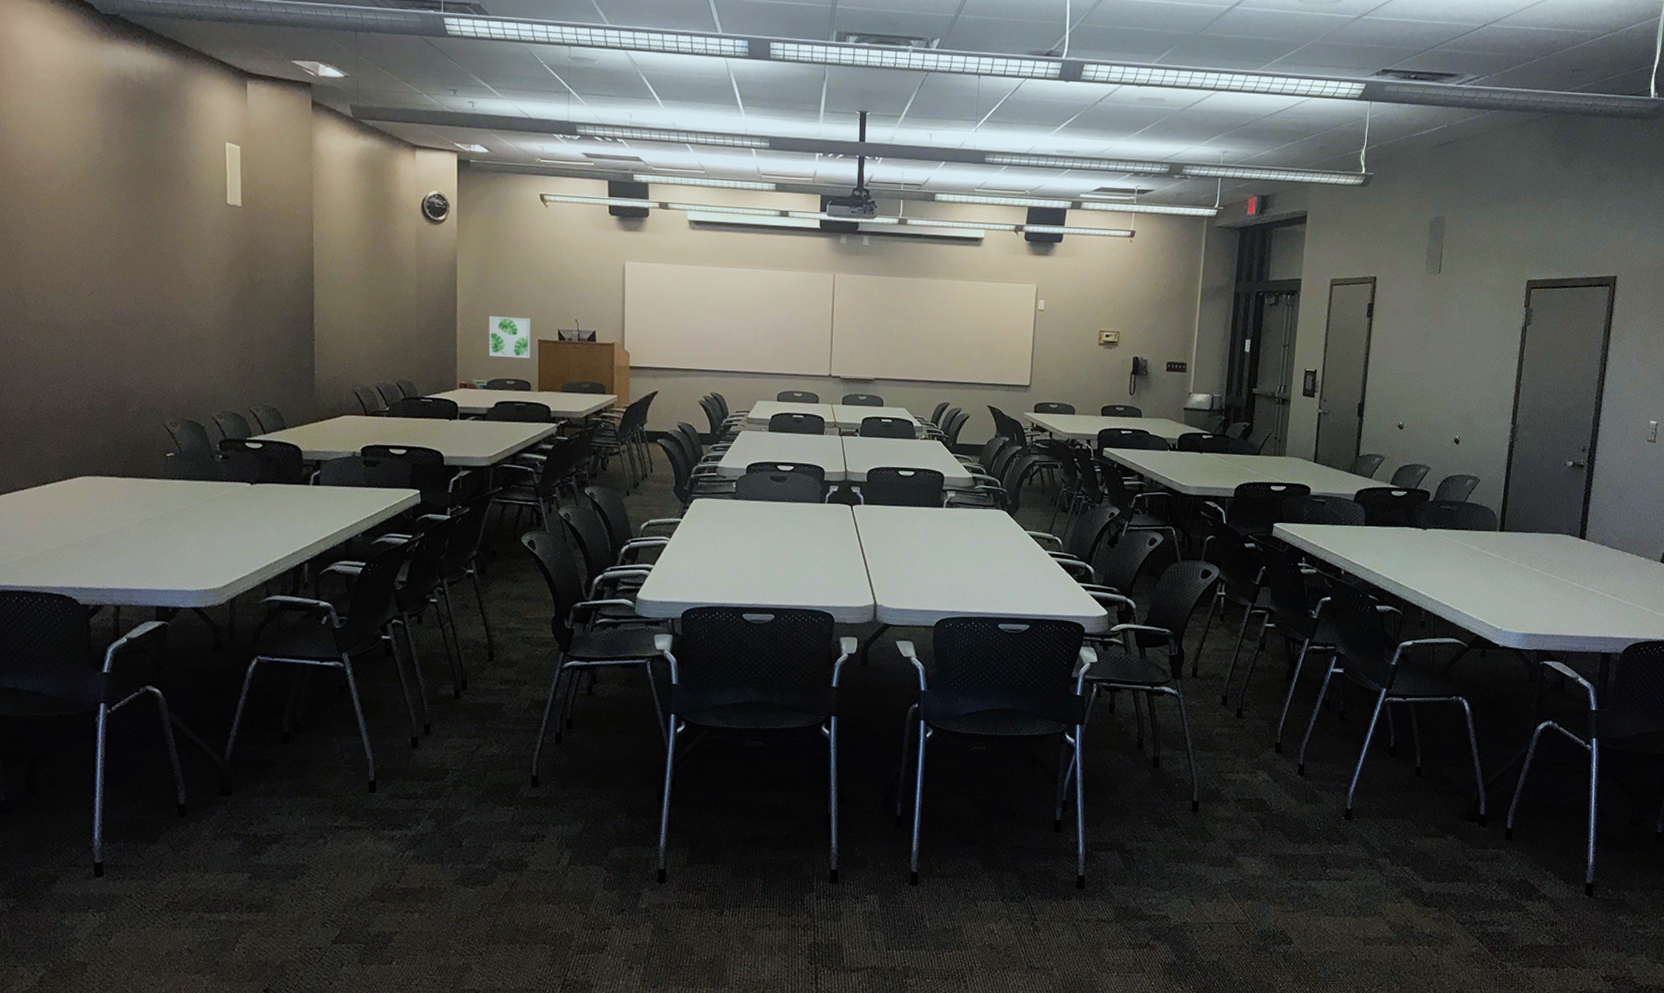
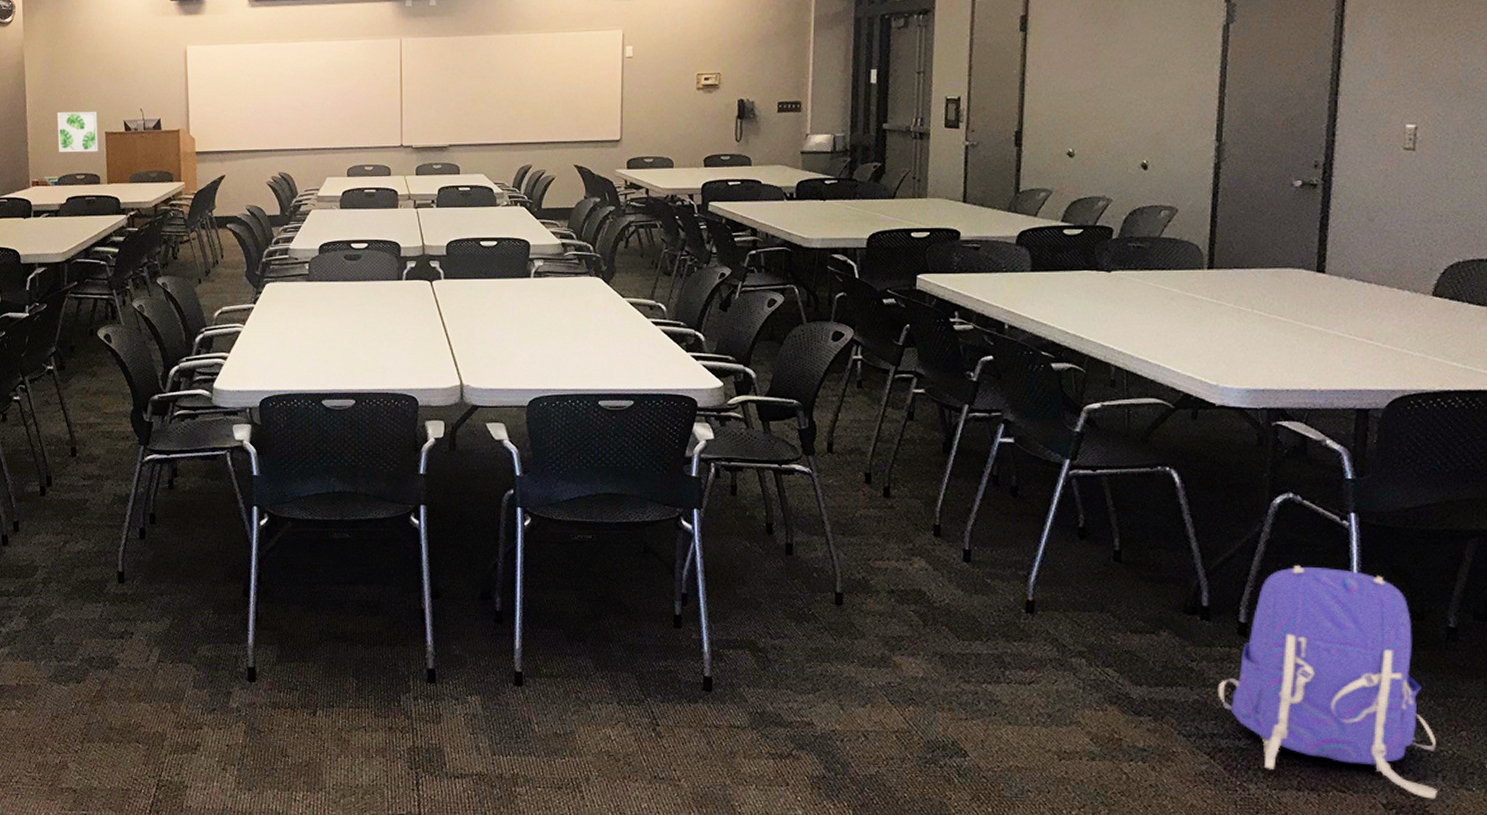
backpack: none [1487,781,1643,972] -> present [1217,566,1437,799]

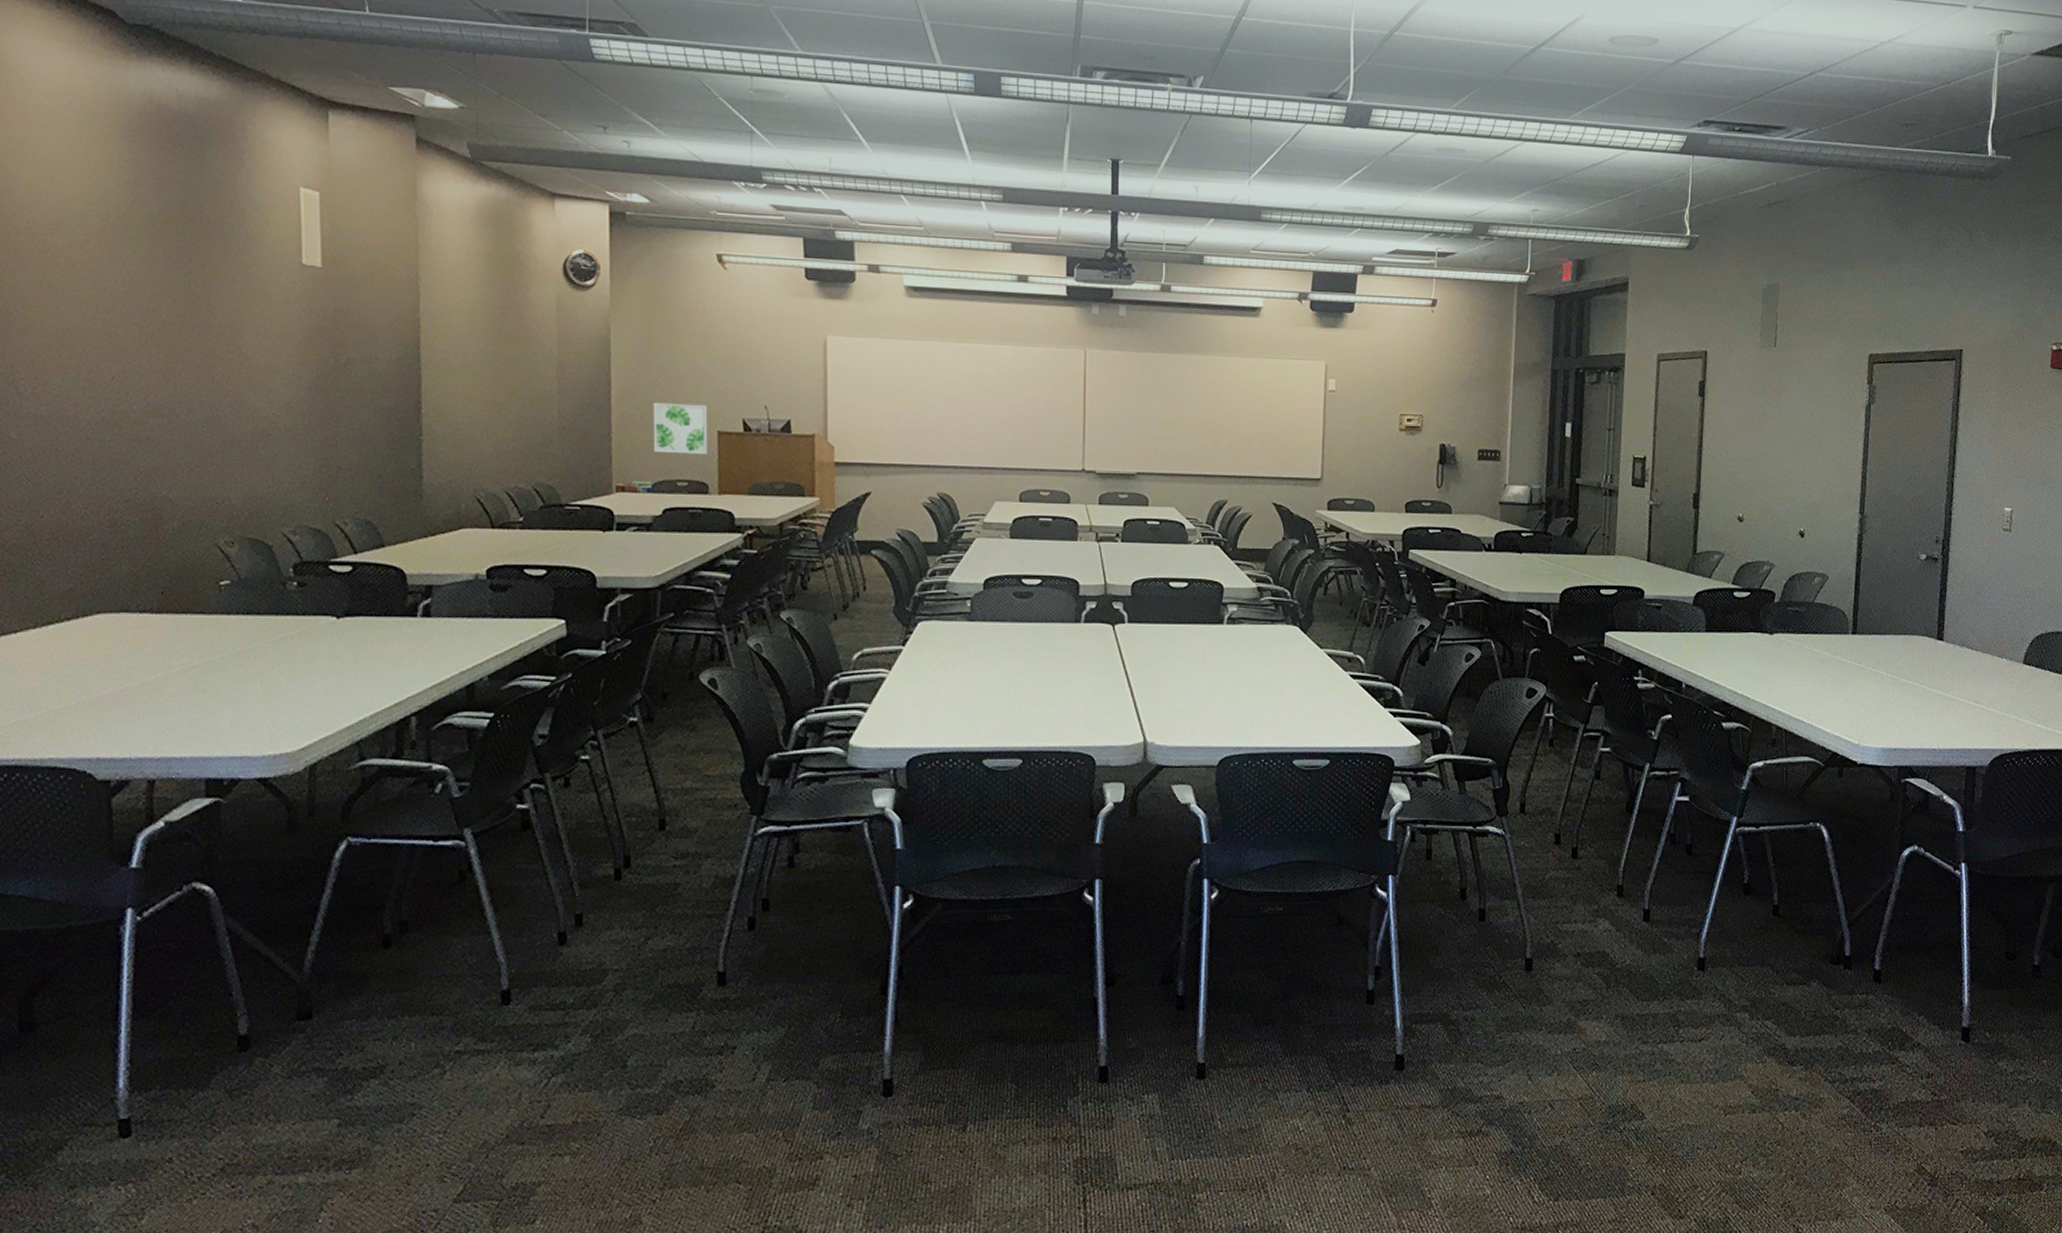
backpack: present [1217,566,1437,799] -> none [1857,914,2025,1124]

